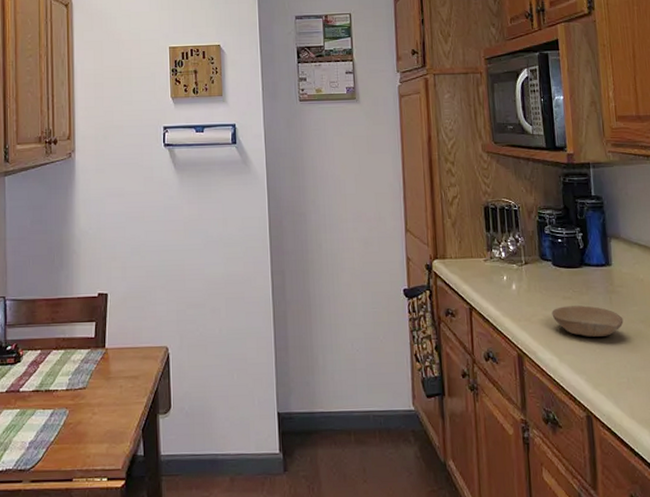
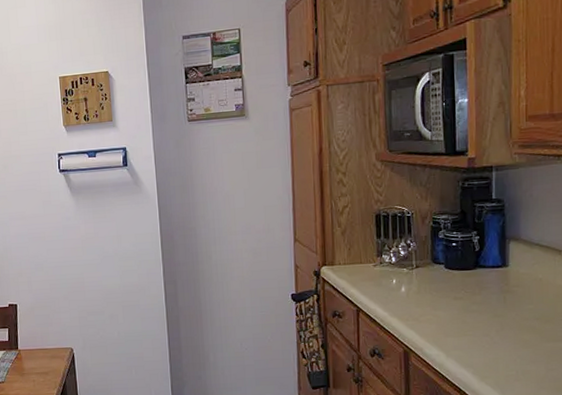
bowl: present [552,305,624,337] -> none [441,305,517,334]

